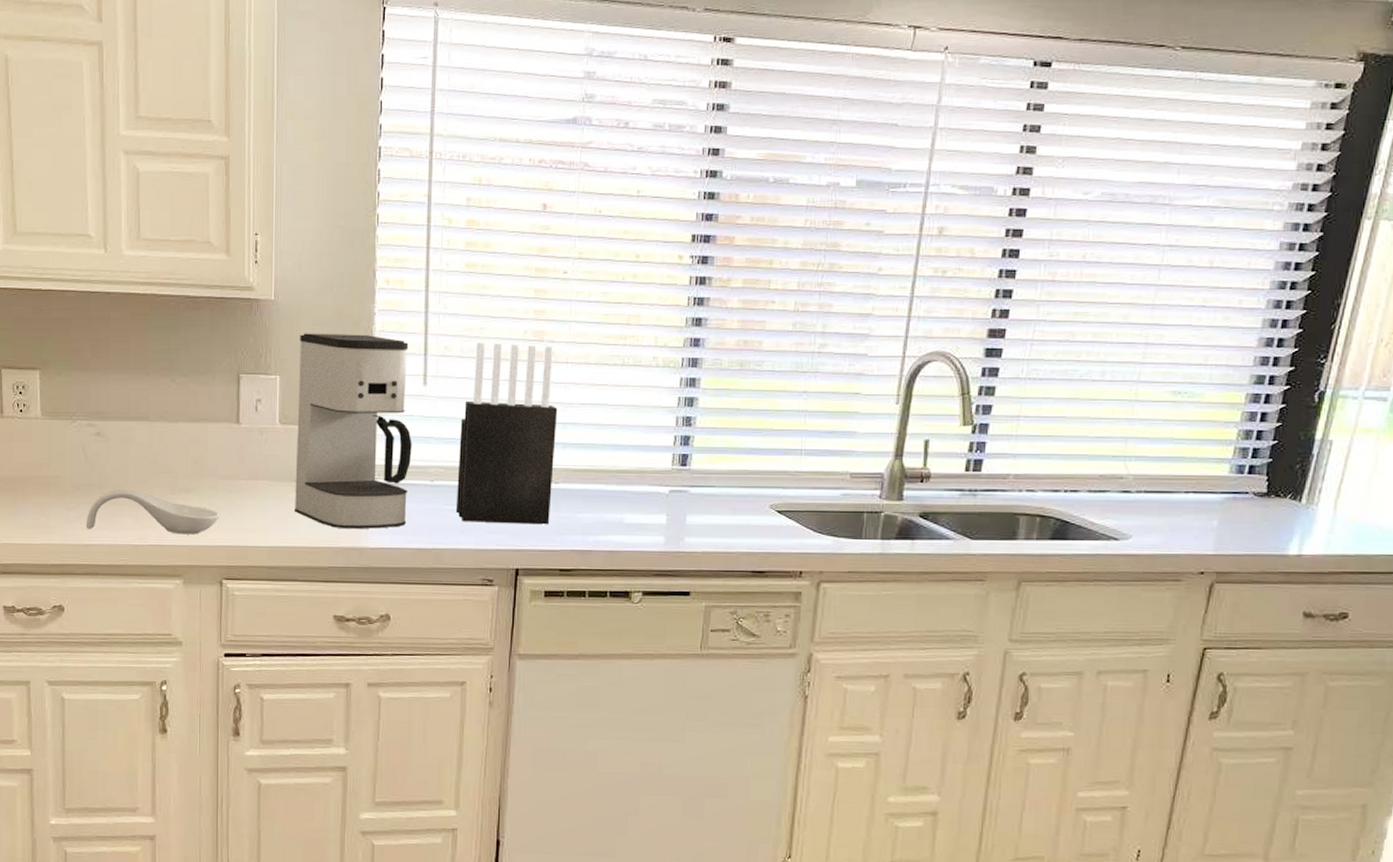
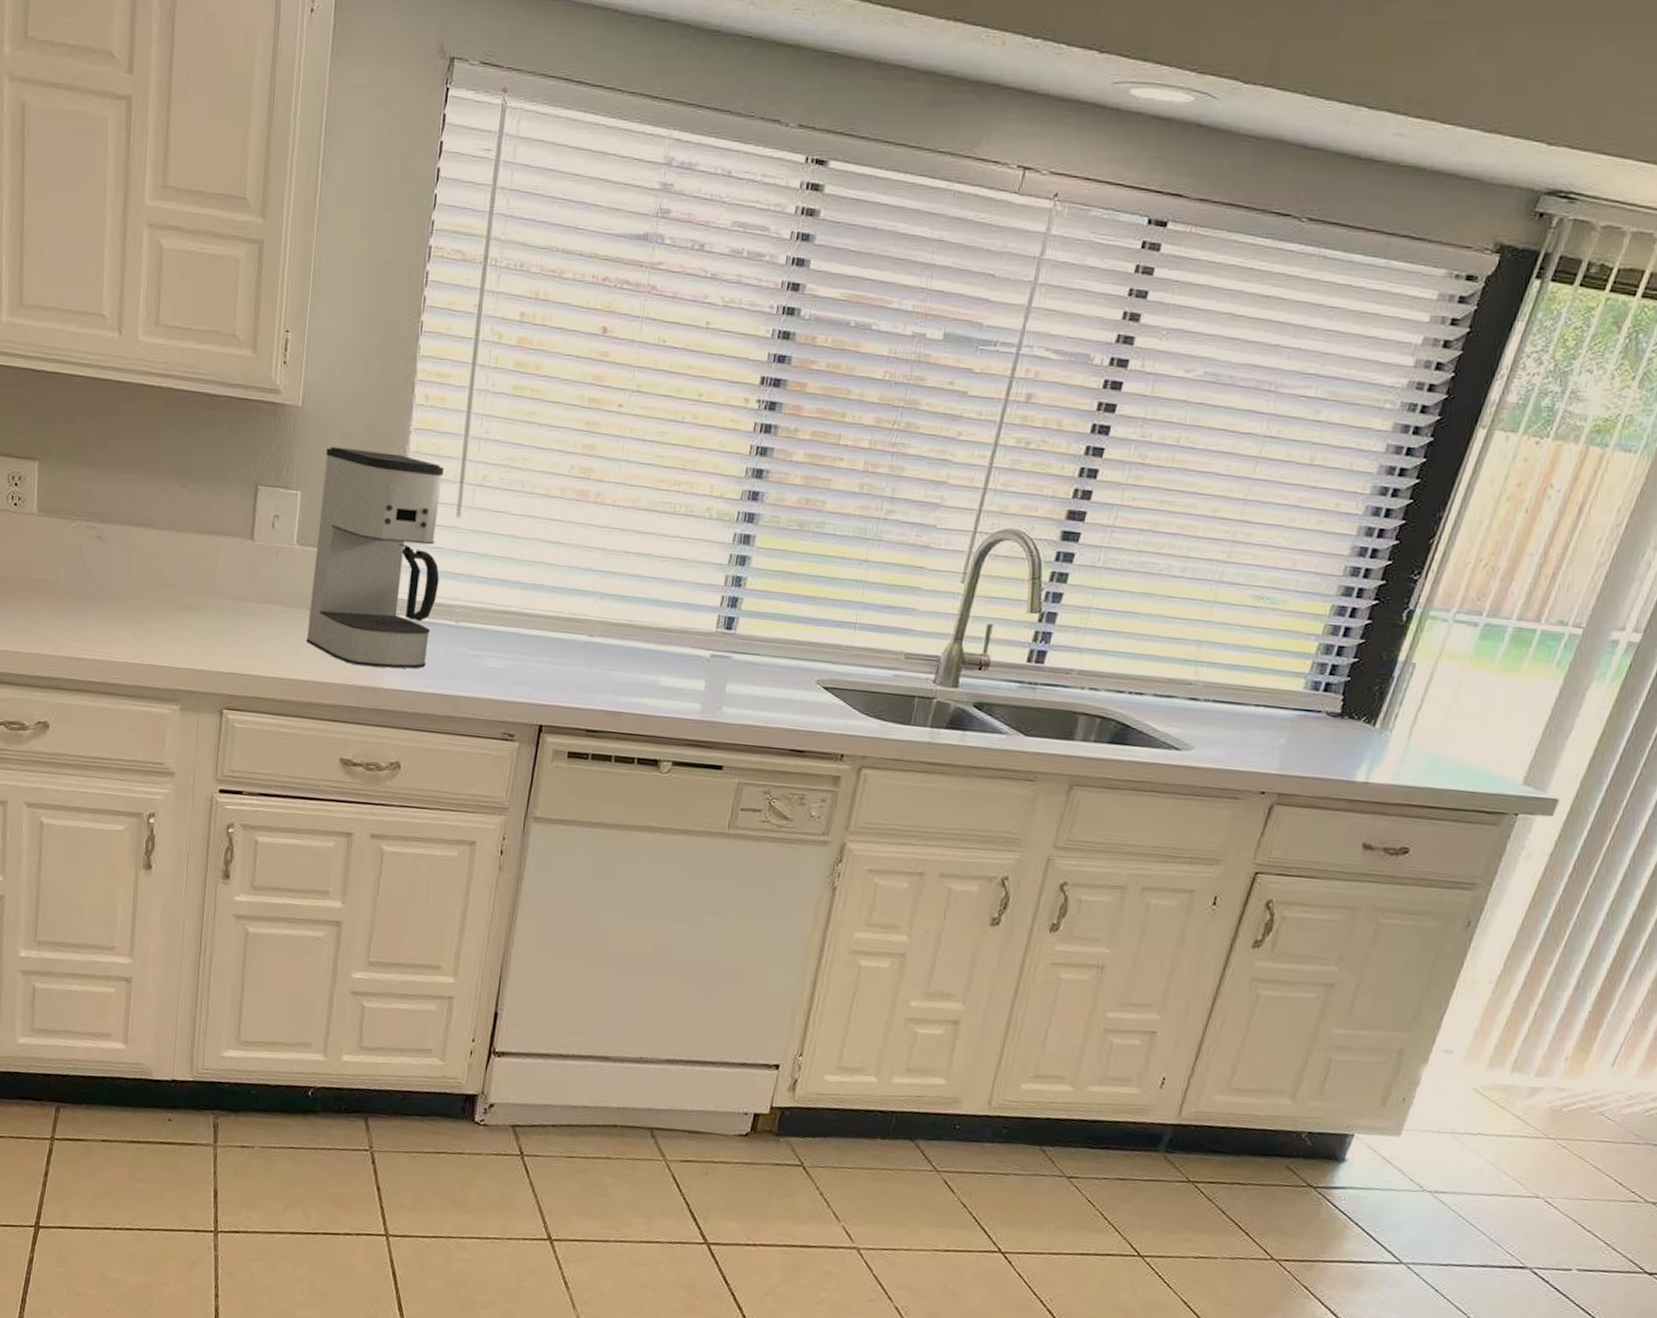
spoon rest: present [86,489,219,535] -> none [78,600,224,658]
knife block: present [455,342,558,525] -> none [480,473,600,680]

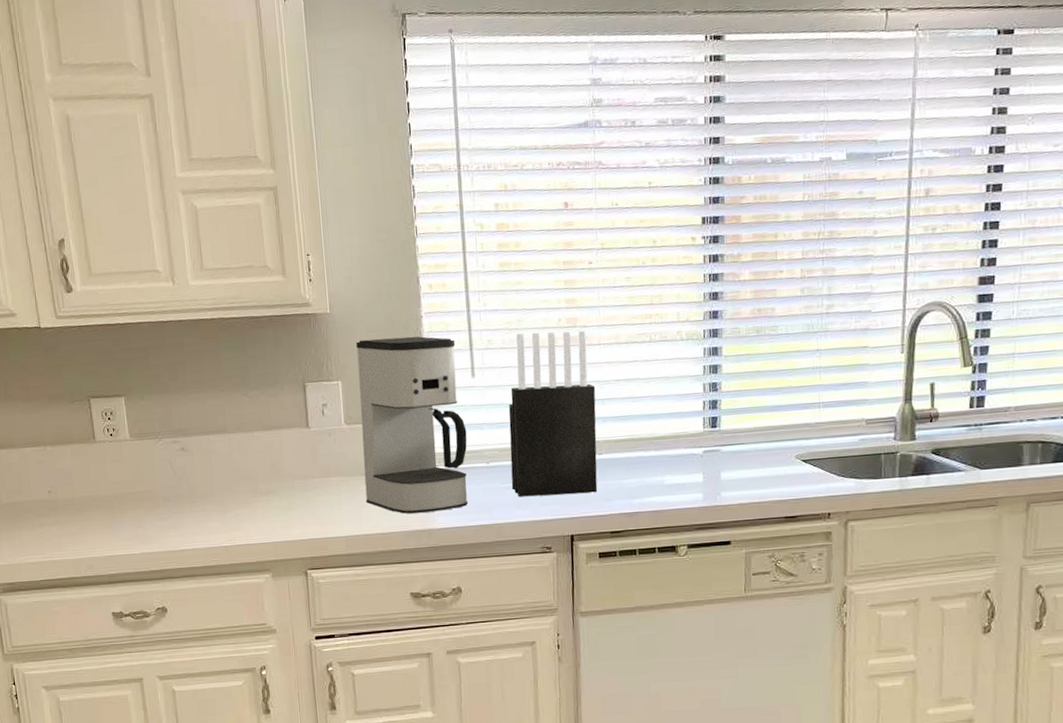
knife block: none [480,473,600,680] -> present [508,330,598,498]

